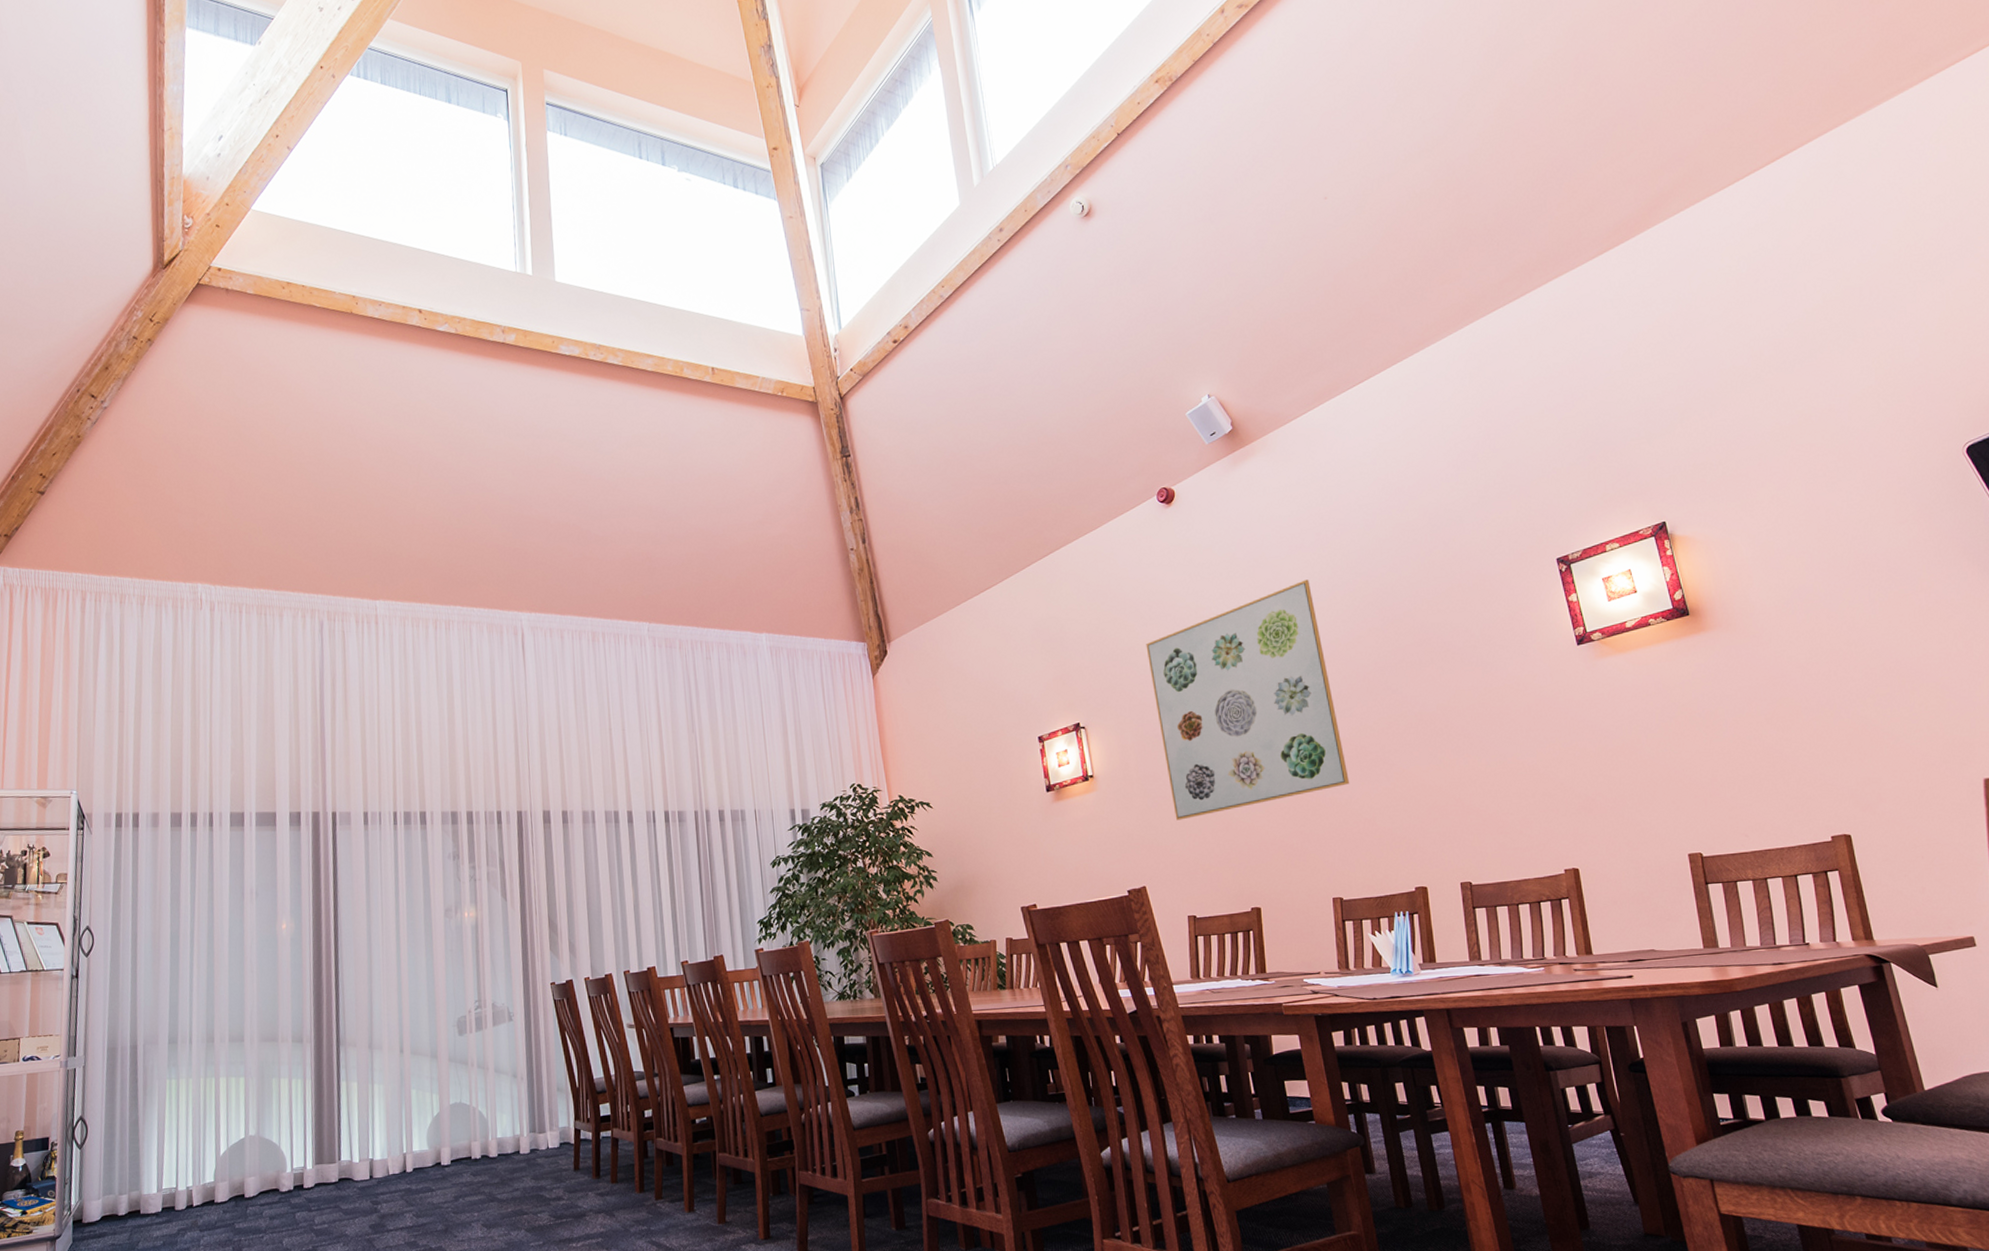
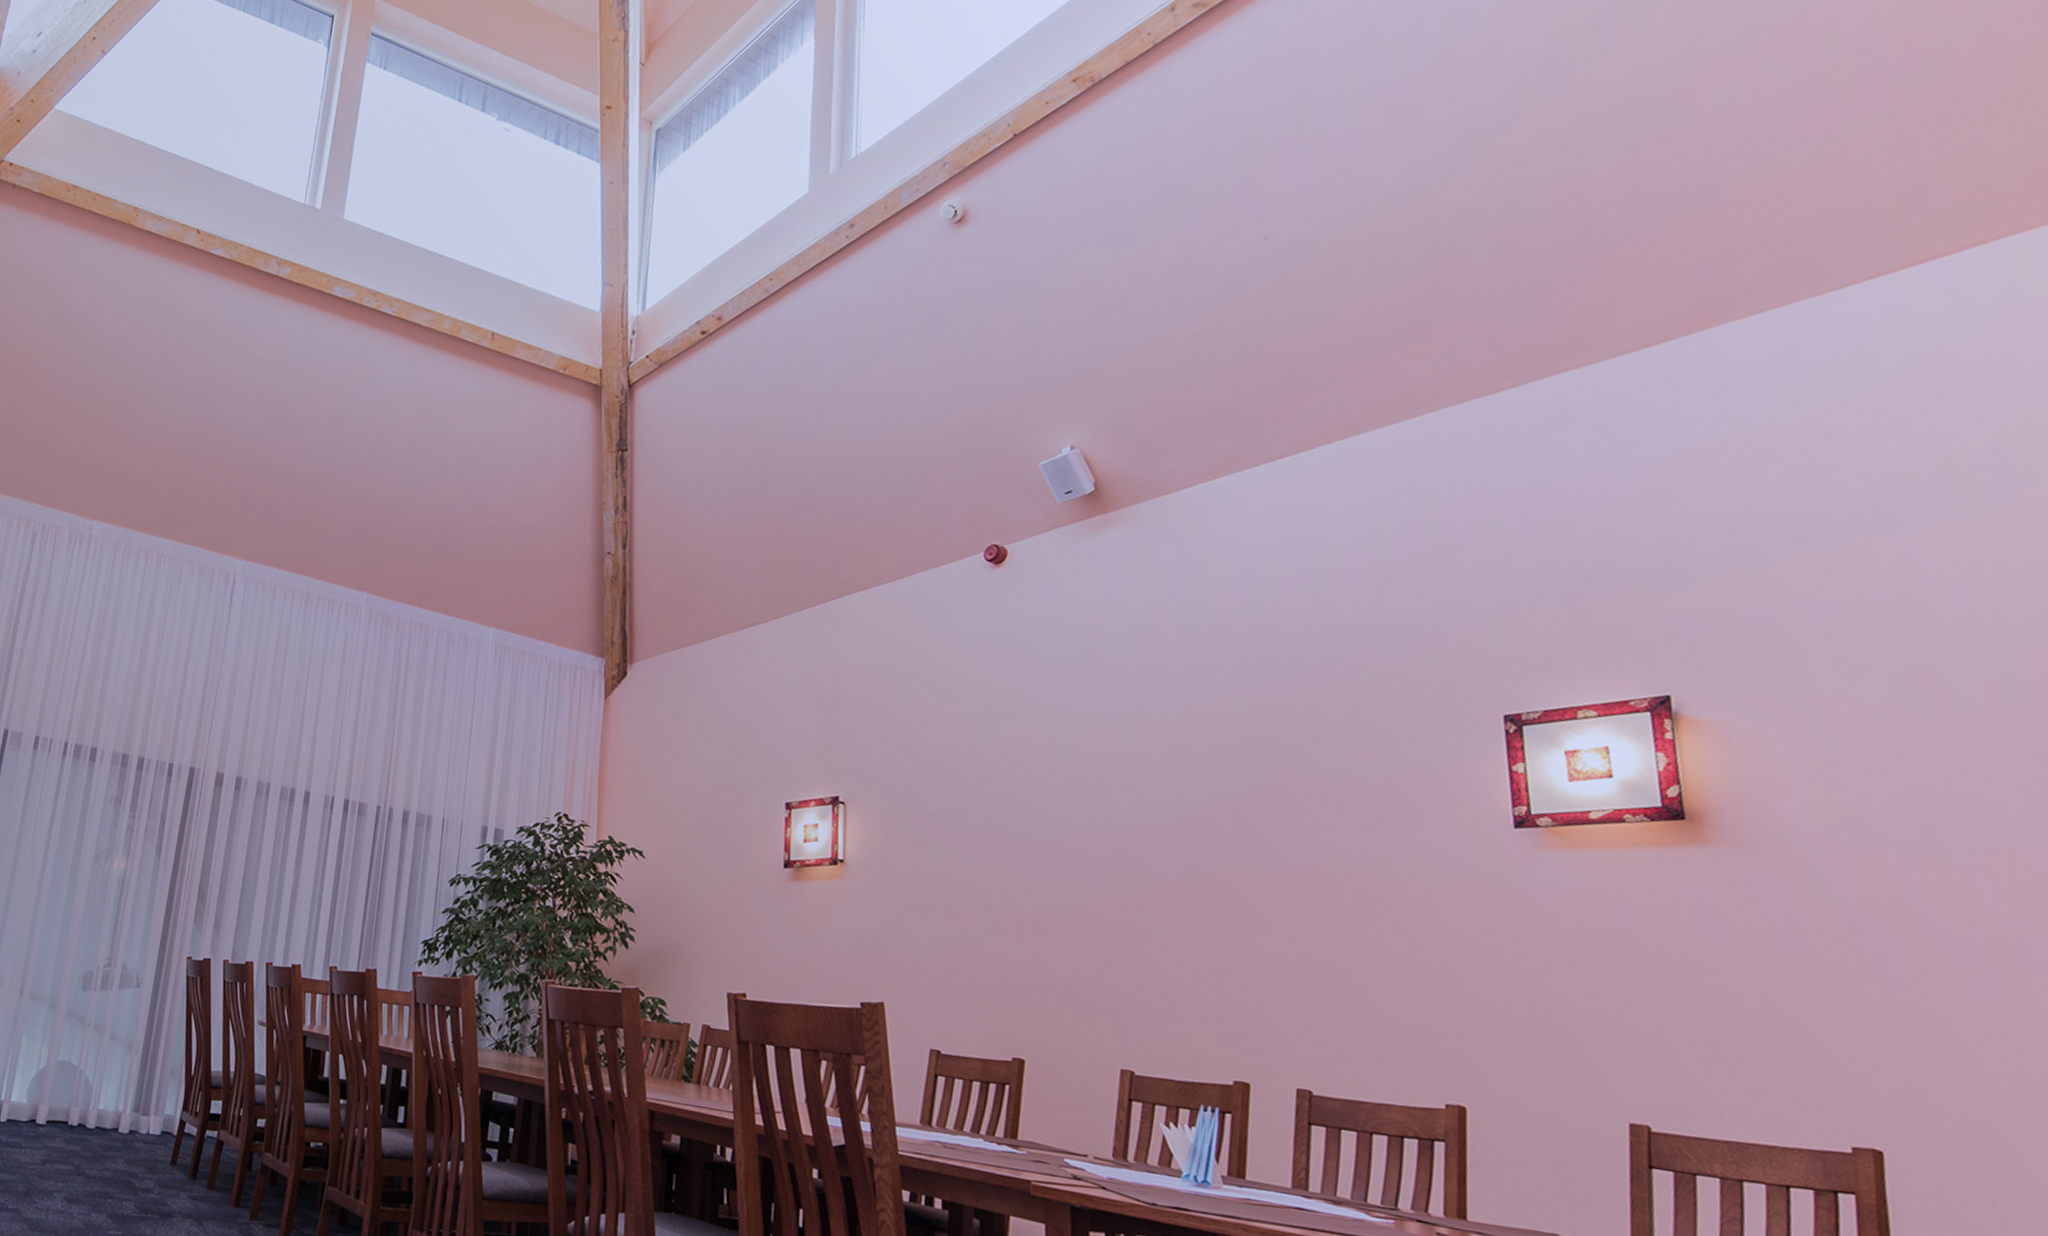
wall art: present [1146,579,1349,821] -> none [936,682,1170,938]

